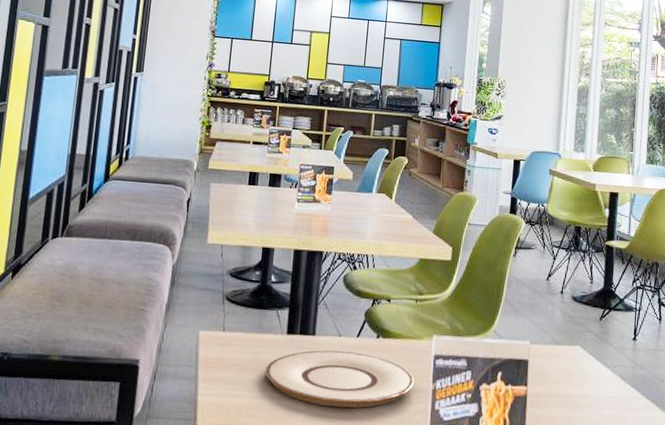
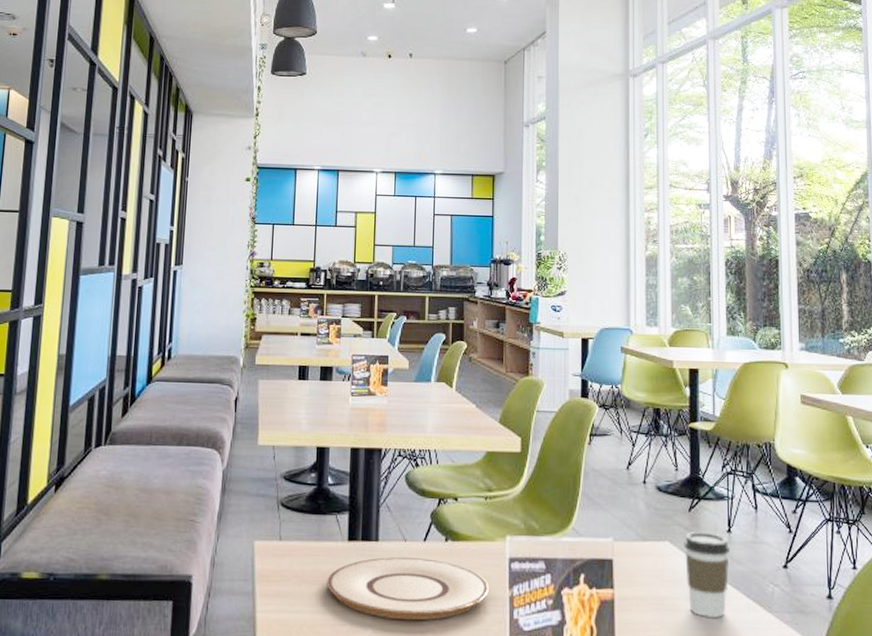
coffee cup: none [593,337,634,415] -> present [684,531,730,619]

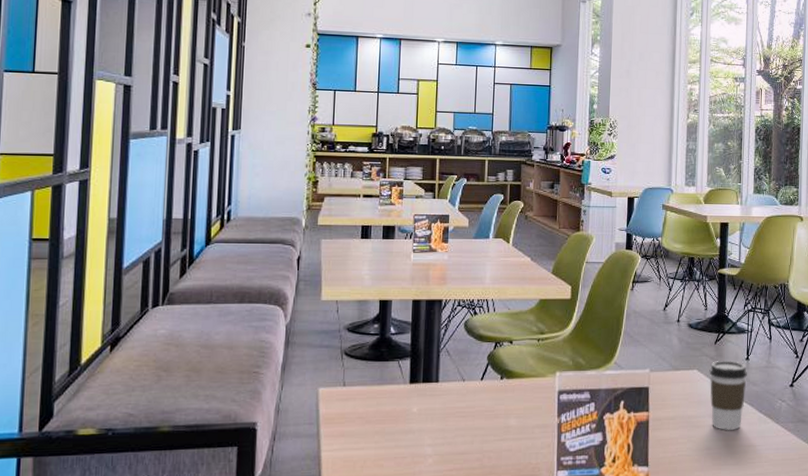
plate: present [327,557,489,621] -> none [389,395,540,450]

